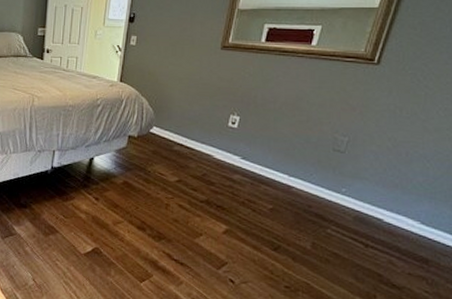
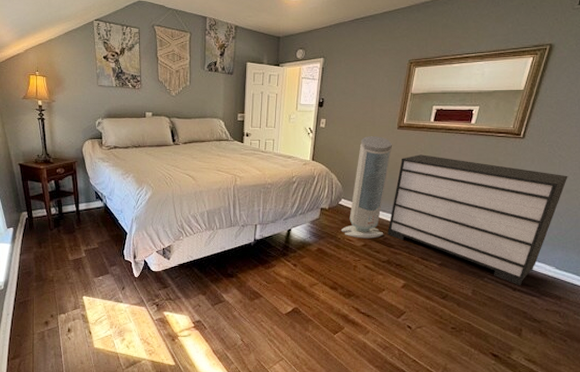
air purifier: none [151,56,215,174] -> present [340,136,393,239]
dresser: none [207,79,437,242] -> present [387,154,568,286]

